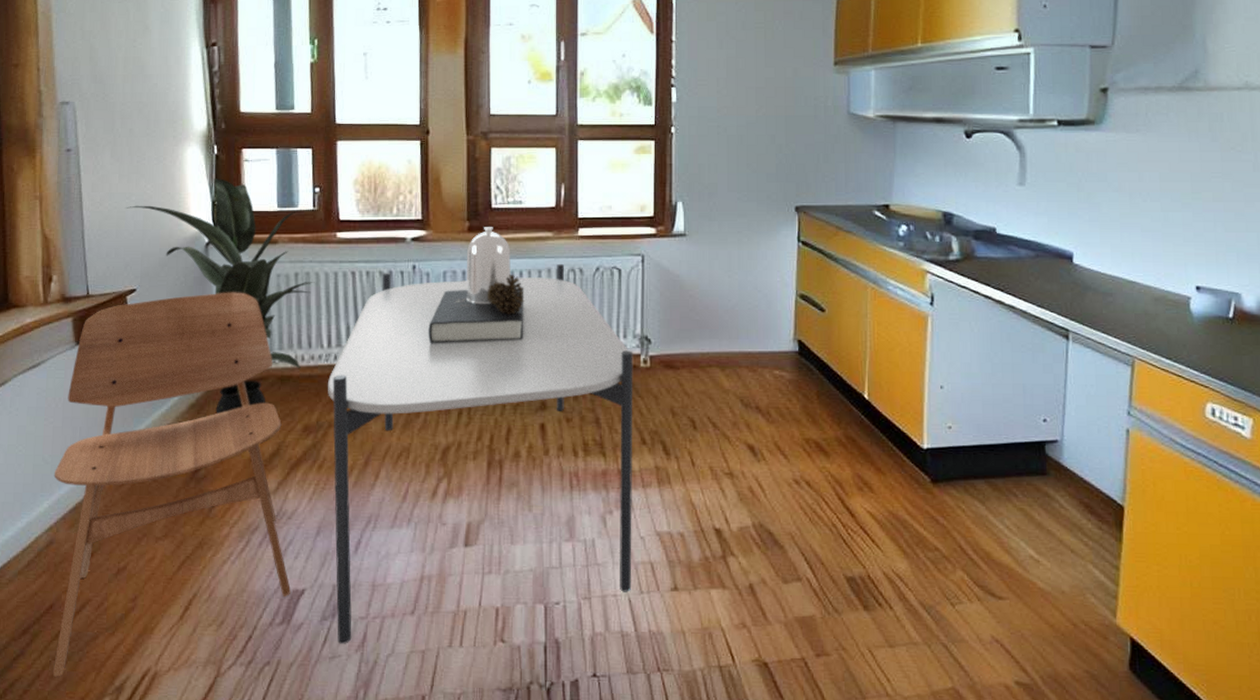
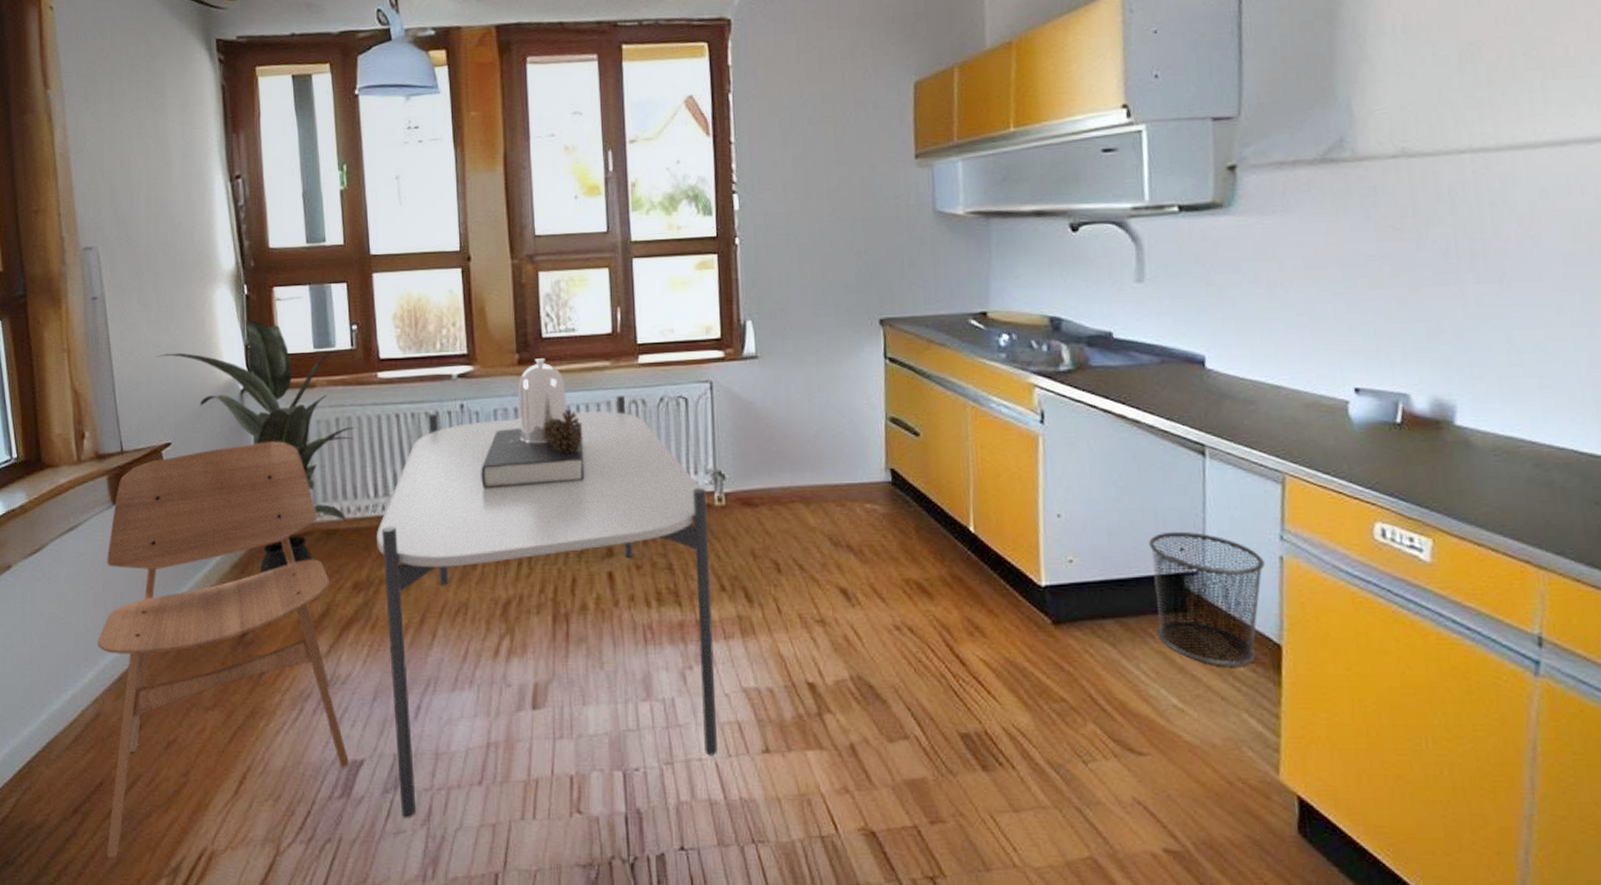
trash can: none [1017,404,1114,524] -> present [1149,531,1265,666]

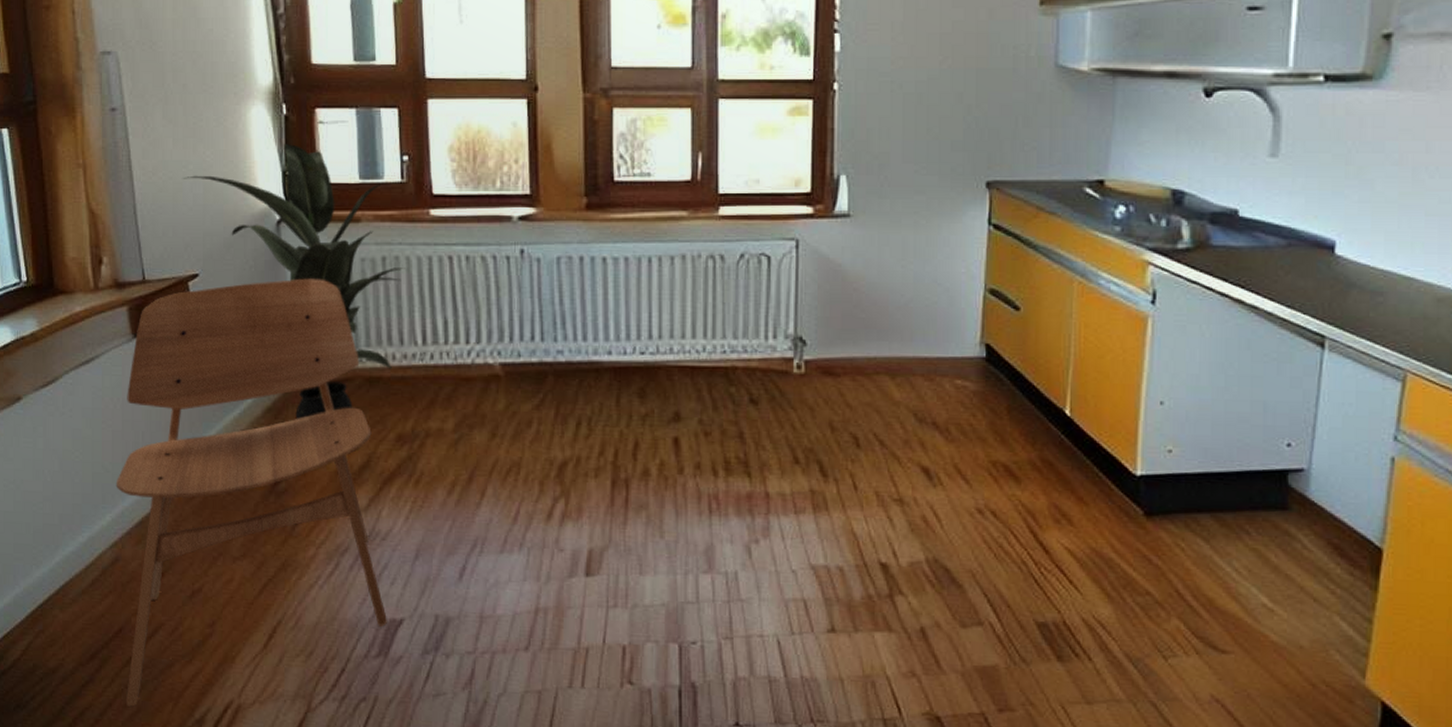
dining table: present [377,358,717,818] -> none [424,204,785,681]
trash can: present [1149,531,1265,666] -> none [1254,425,1375,569]

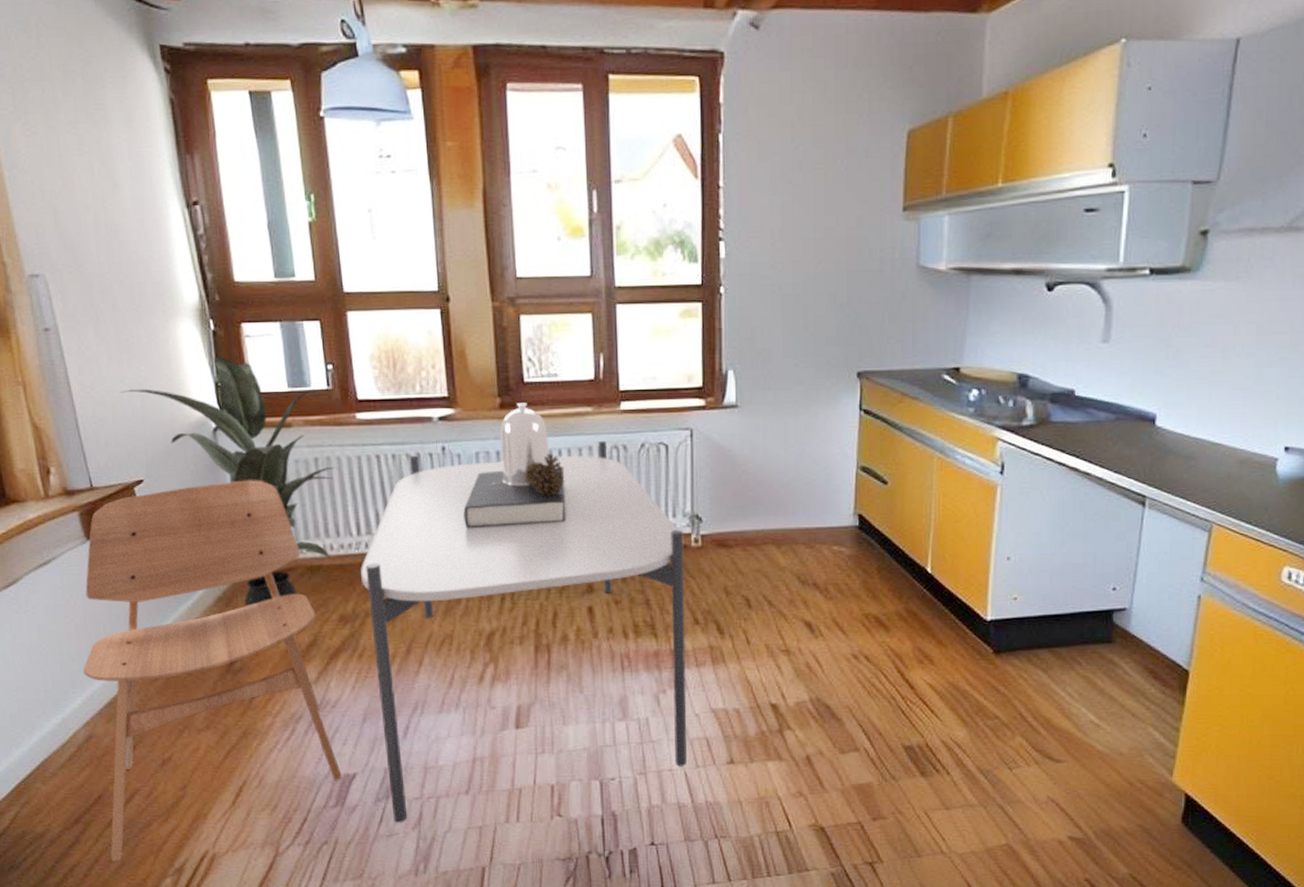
dining table: none [424,204,785,681] -> present [361,403,687,823]

